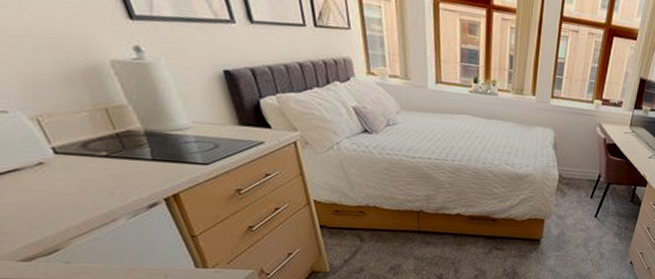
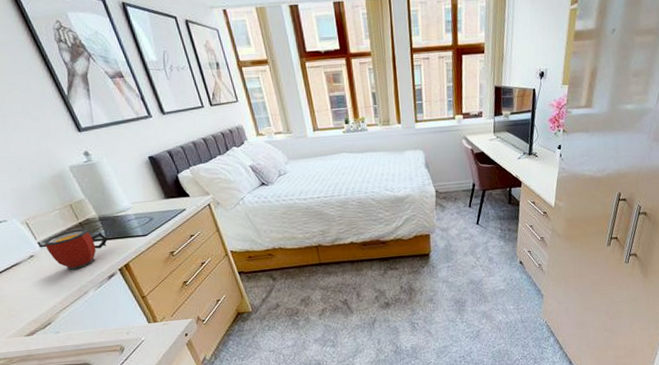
mug: none [61,140,154,191] -> present [44,228,108,271]

